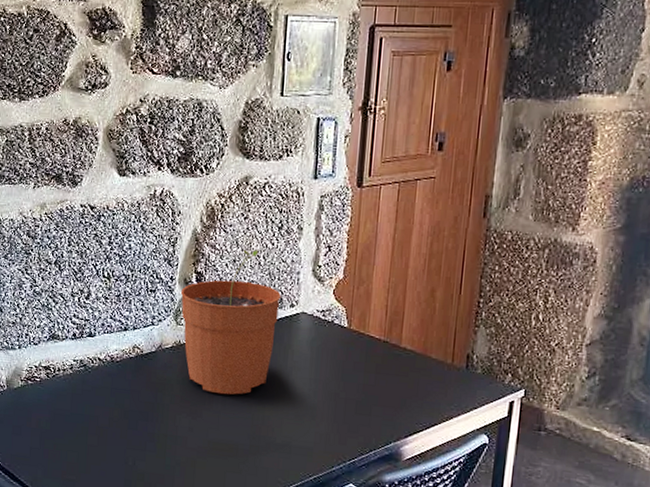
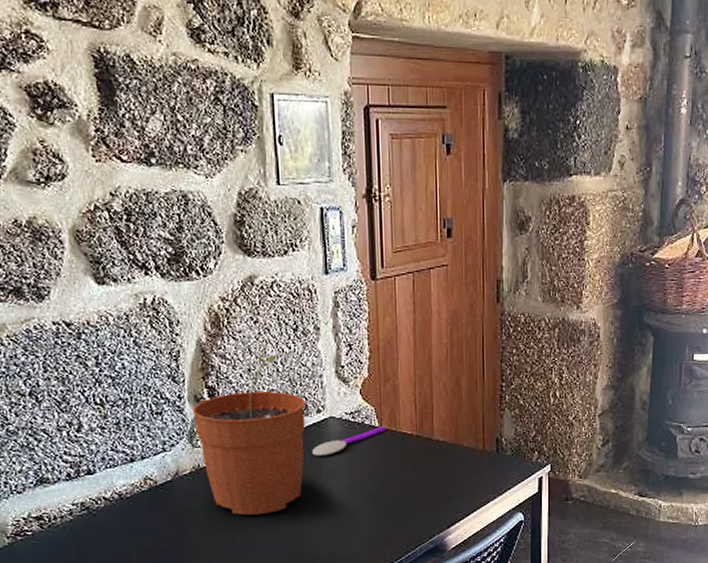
spoon: none [281,327,355,349] -> present [312,426,387,456]

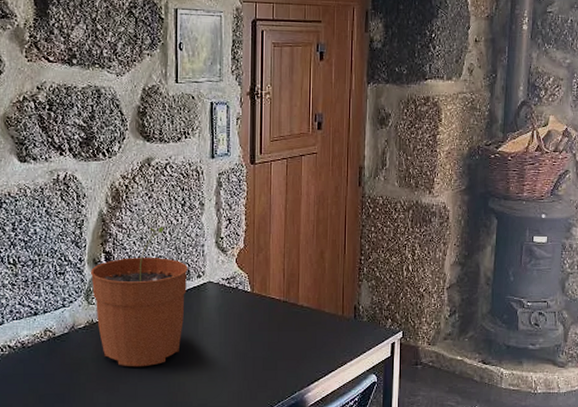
spoon: present [312,426,387,456] -> none [191,291,257,316]

